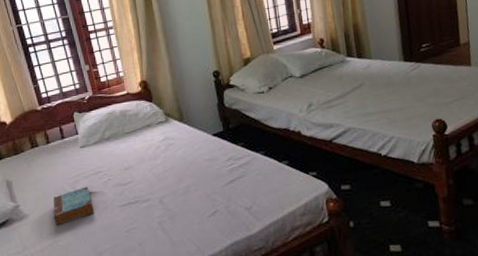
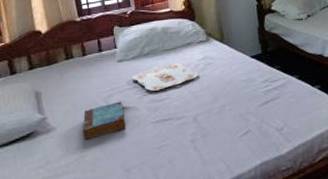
serving tray: none [96,145,161,175] -> present [133,63,198,91]

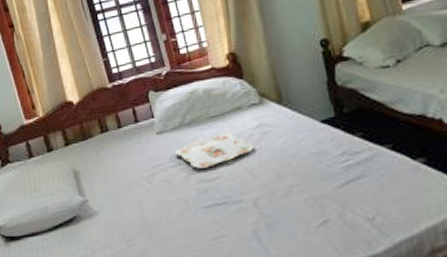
book: present [82,101,126,139] -> none [125,181,174,226]

